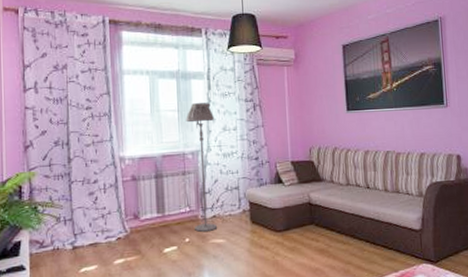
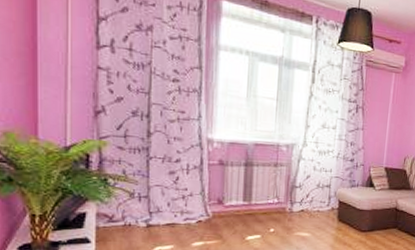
floor lamp: present [186,102,218,233] -> none [281,94,315,225]

